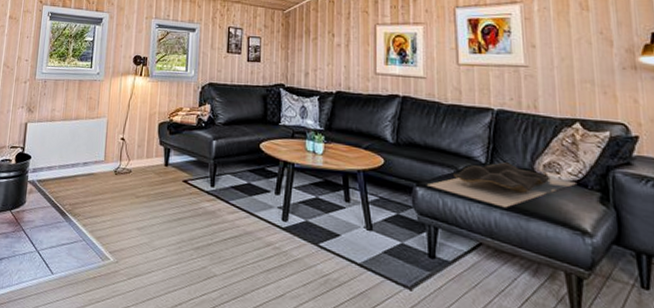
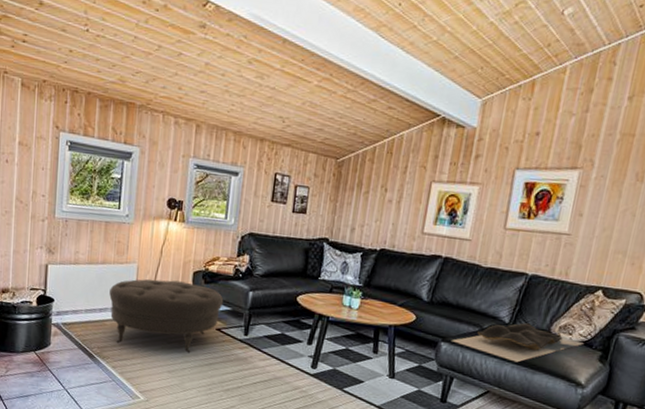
ottoman: none [81,132,189,208] -> present [109,279,224,353]

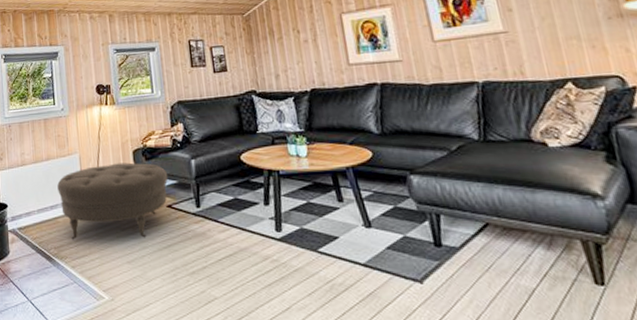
throw blanket: present [450,322,585,363] -> none [420,135,580,183]

